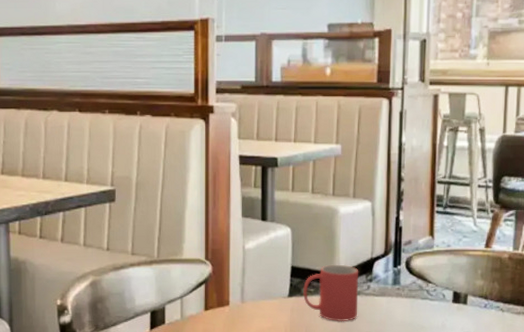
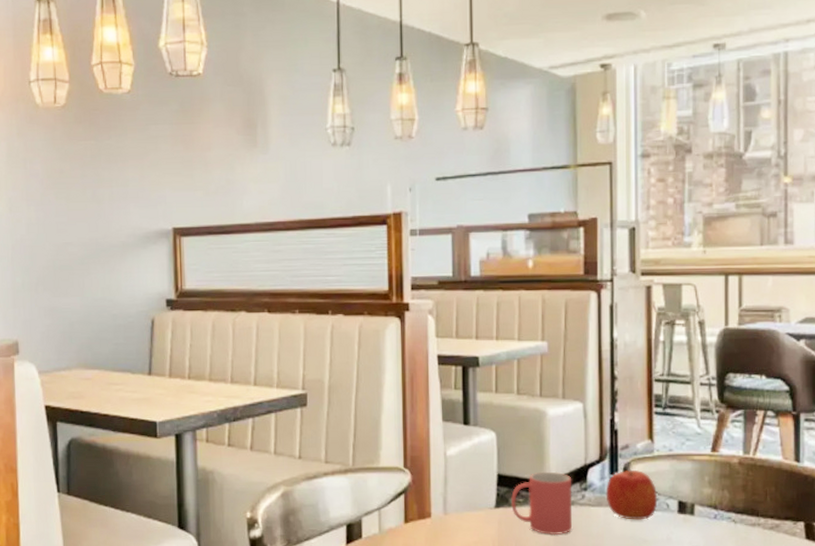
apple: none [389,261,435,309] -> present [605,467,658,520]

